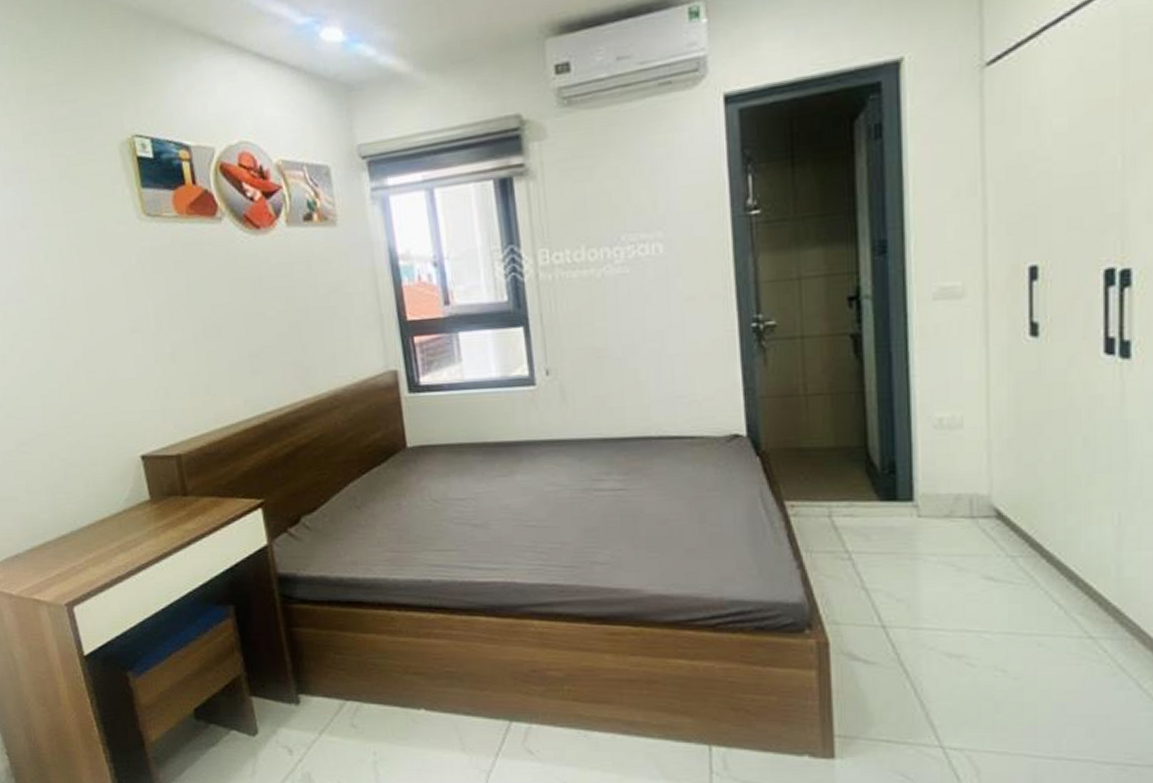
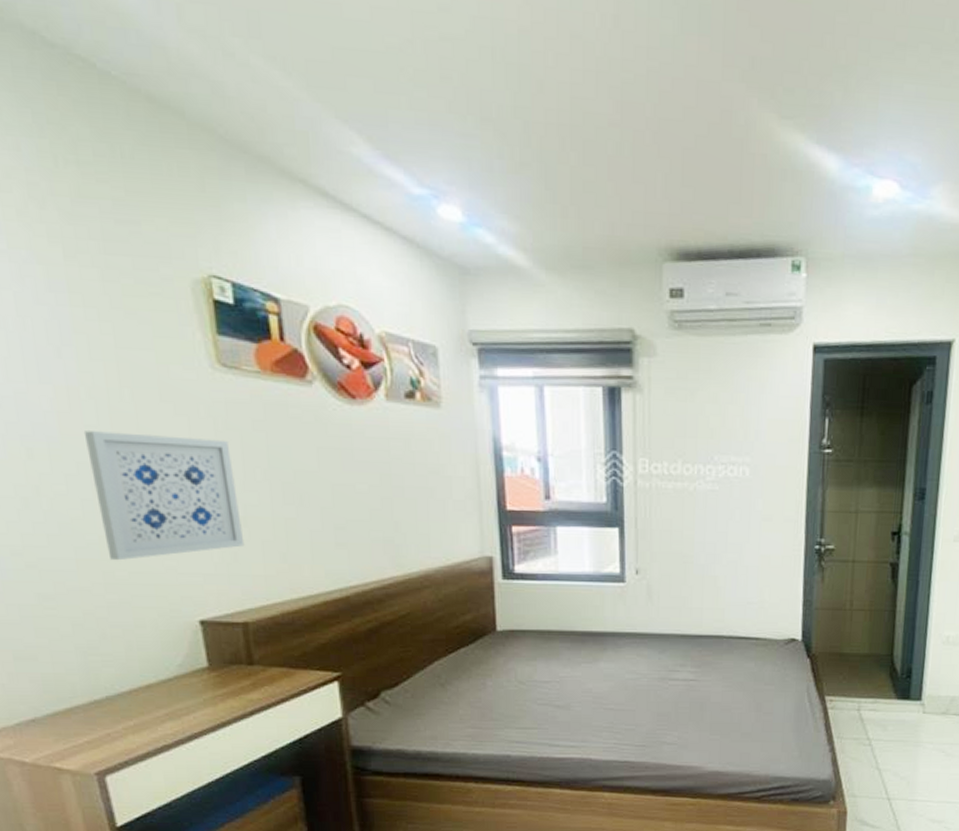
wall art: none [43,283,174,405] -> present [83,431,245,561]

